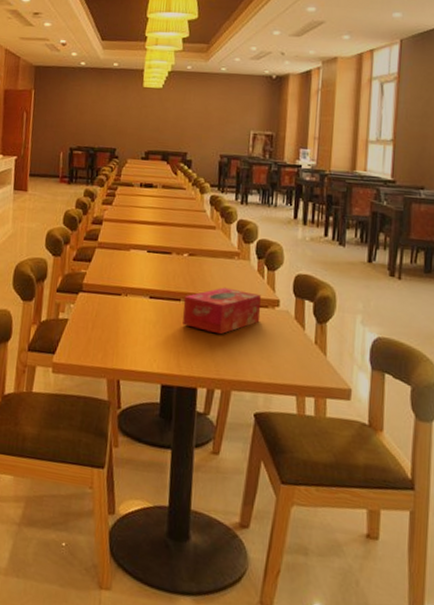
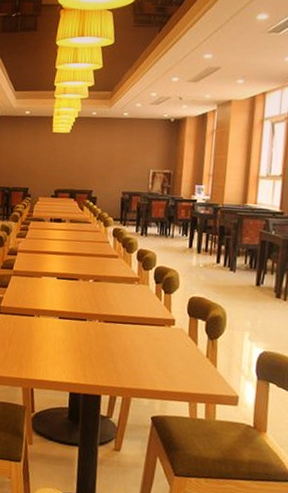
tissue box: present [182,287,261,335] -> none [88,308,158,350]

